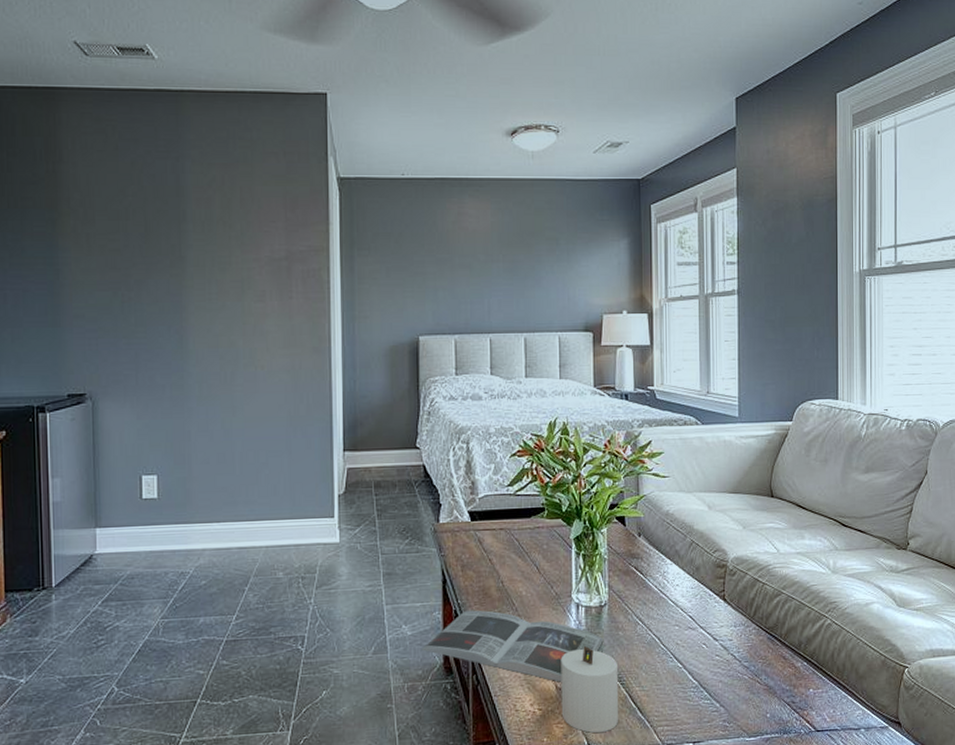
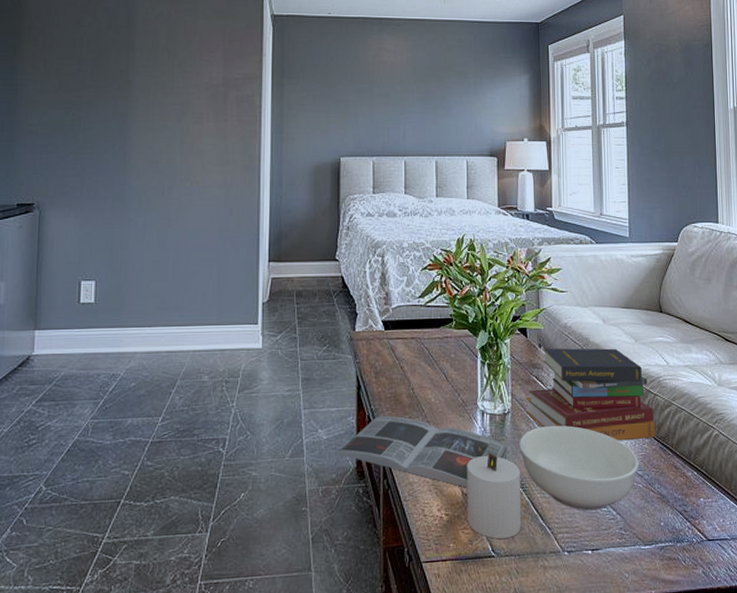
bowl: none [617,616,744,704] -> present [519,425,639,511]
books: none [624,536,763,631] -> present [526,348,655,440]

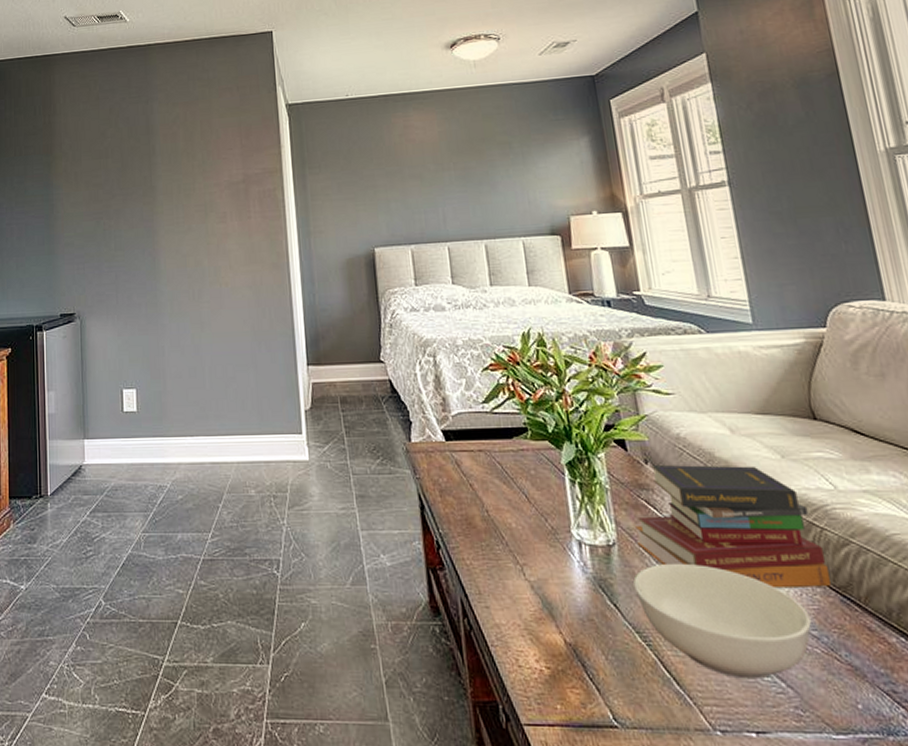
magazine: present [336,415,507,488] -> none [403,541,618,636]
candle: present [467,452,522,540] -> none [566,592,651,706]

